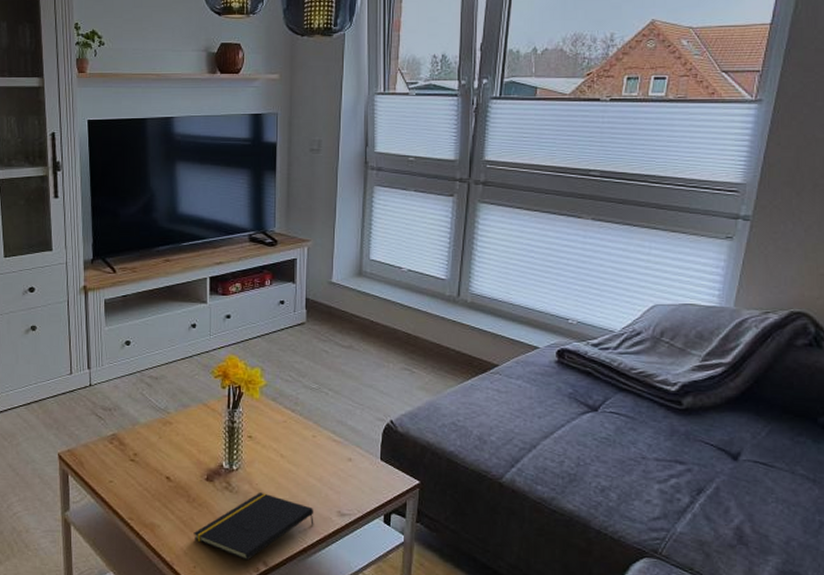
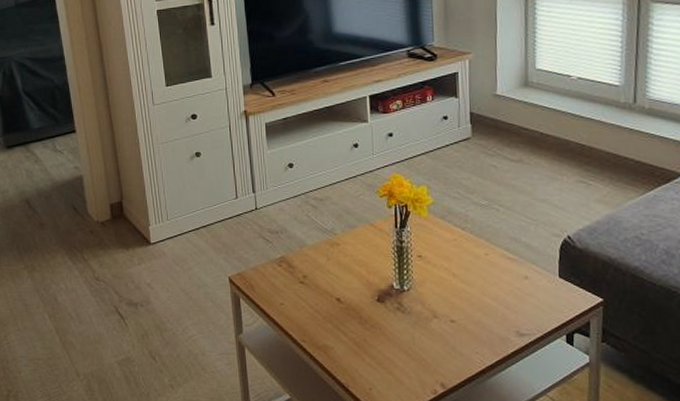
notepad: present [193,493,314,561] -> none [367,313,492,383]

